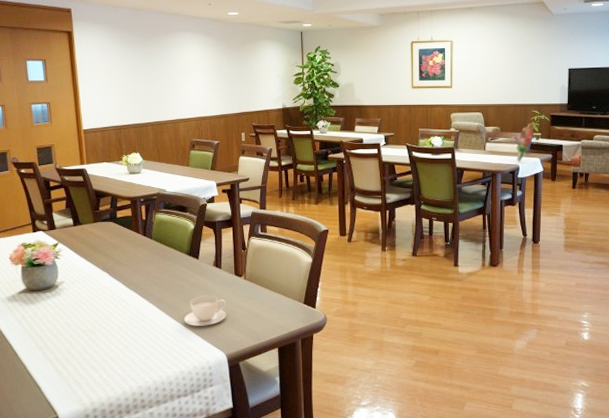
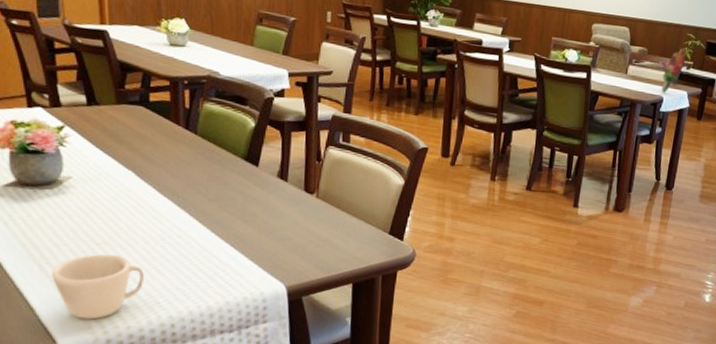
mug: none [52,340,118,393] -> present [52,254,144,320]
teacup: present [184,295,226,326] -> none [234,212,291,250]

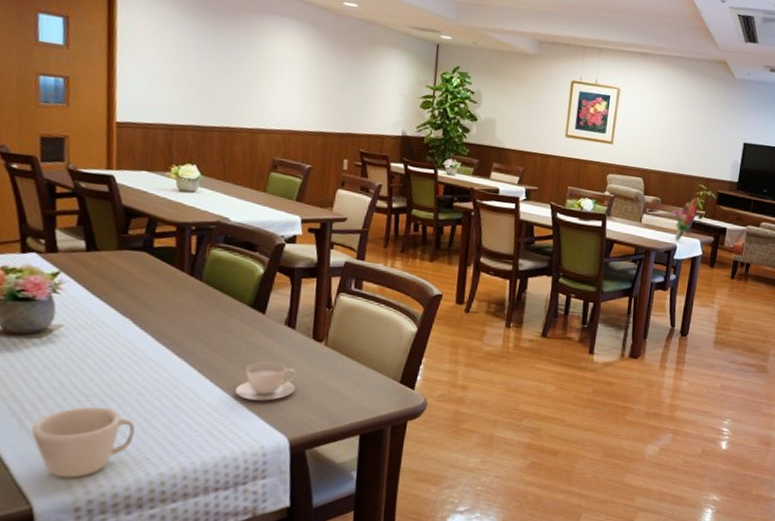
teacup: none [234,212,291,250] -> present [235,361,297,401]

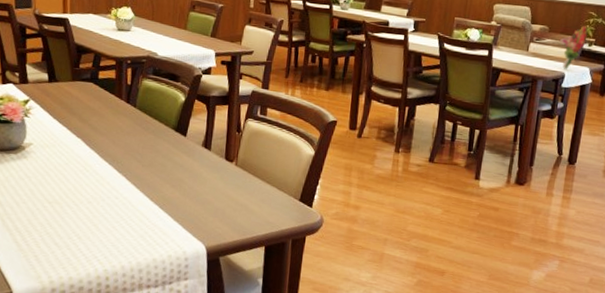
mug: present [31,407,135,478] -> none [11,211,86,270]
teacup: present [235,361,297,401] -> none [162,177,212,212]

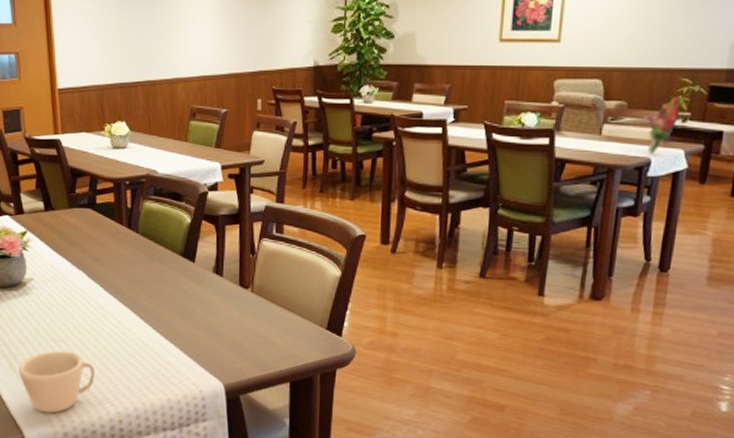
mug: none [11,211,86,270] -> present [19,351,94,413]

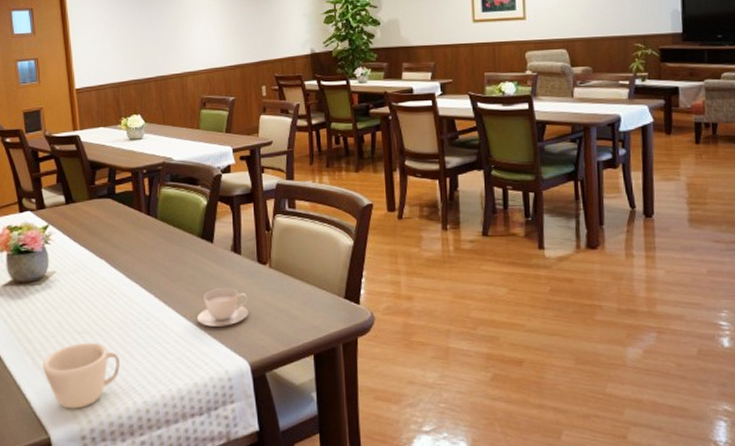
teacup: none [173,308,227,347] -> present [197,287,249,327]
bouquet: present [643,96,681,154] -> none [607,59,639,111]

